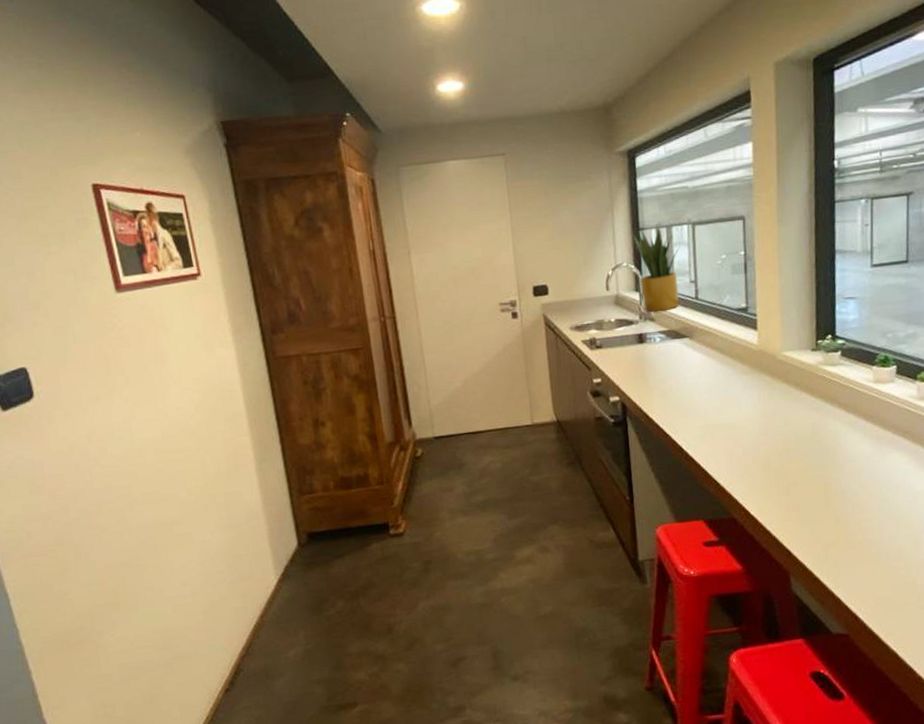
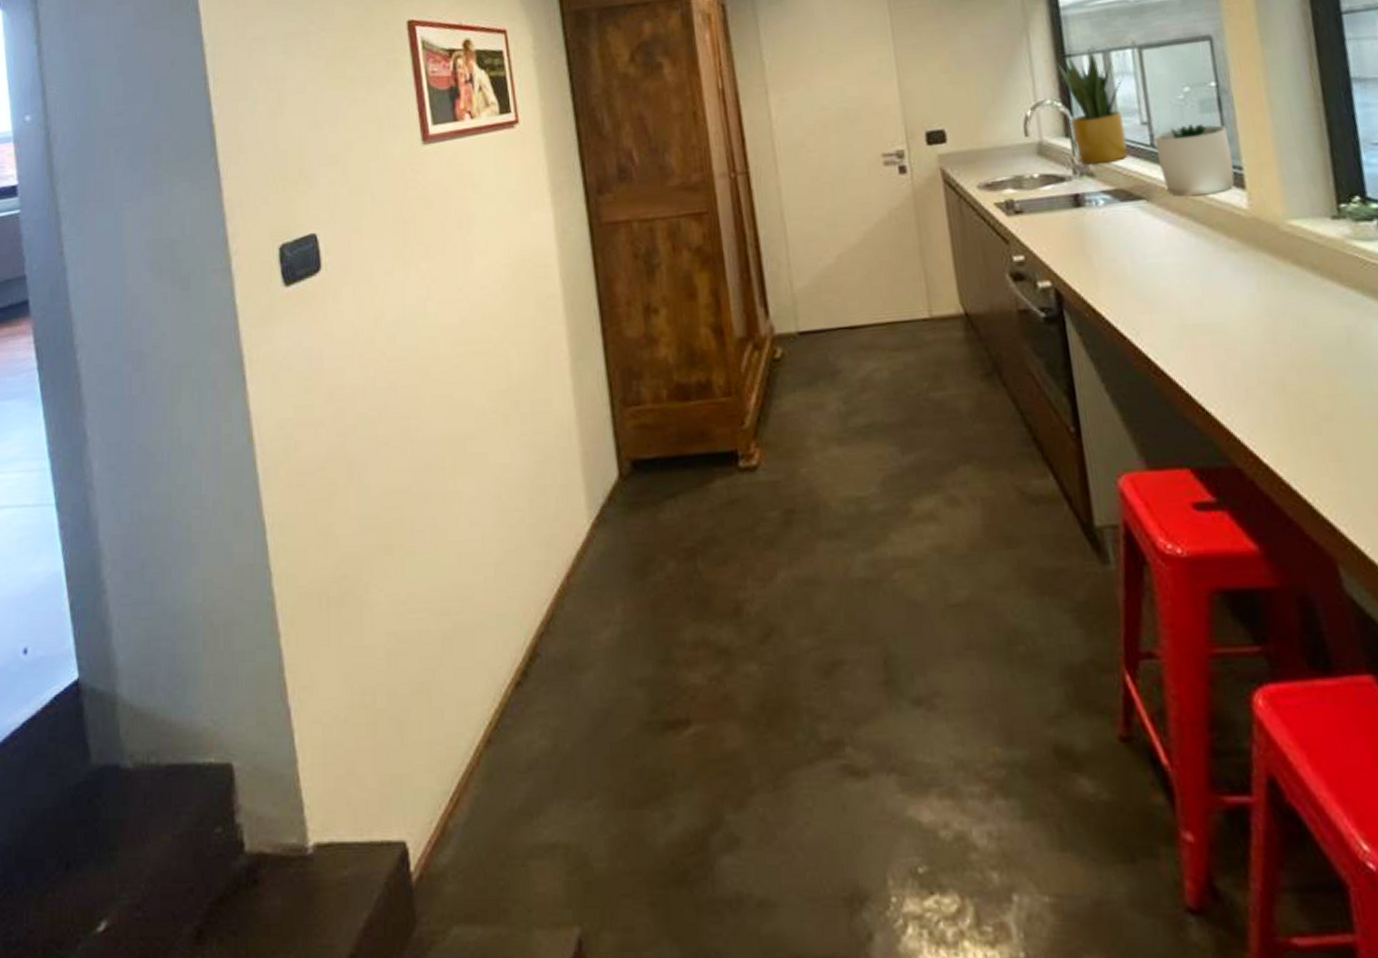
planter: none [698,282,751,335] -> present [1154,123,1235,196]

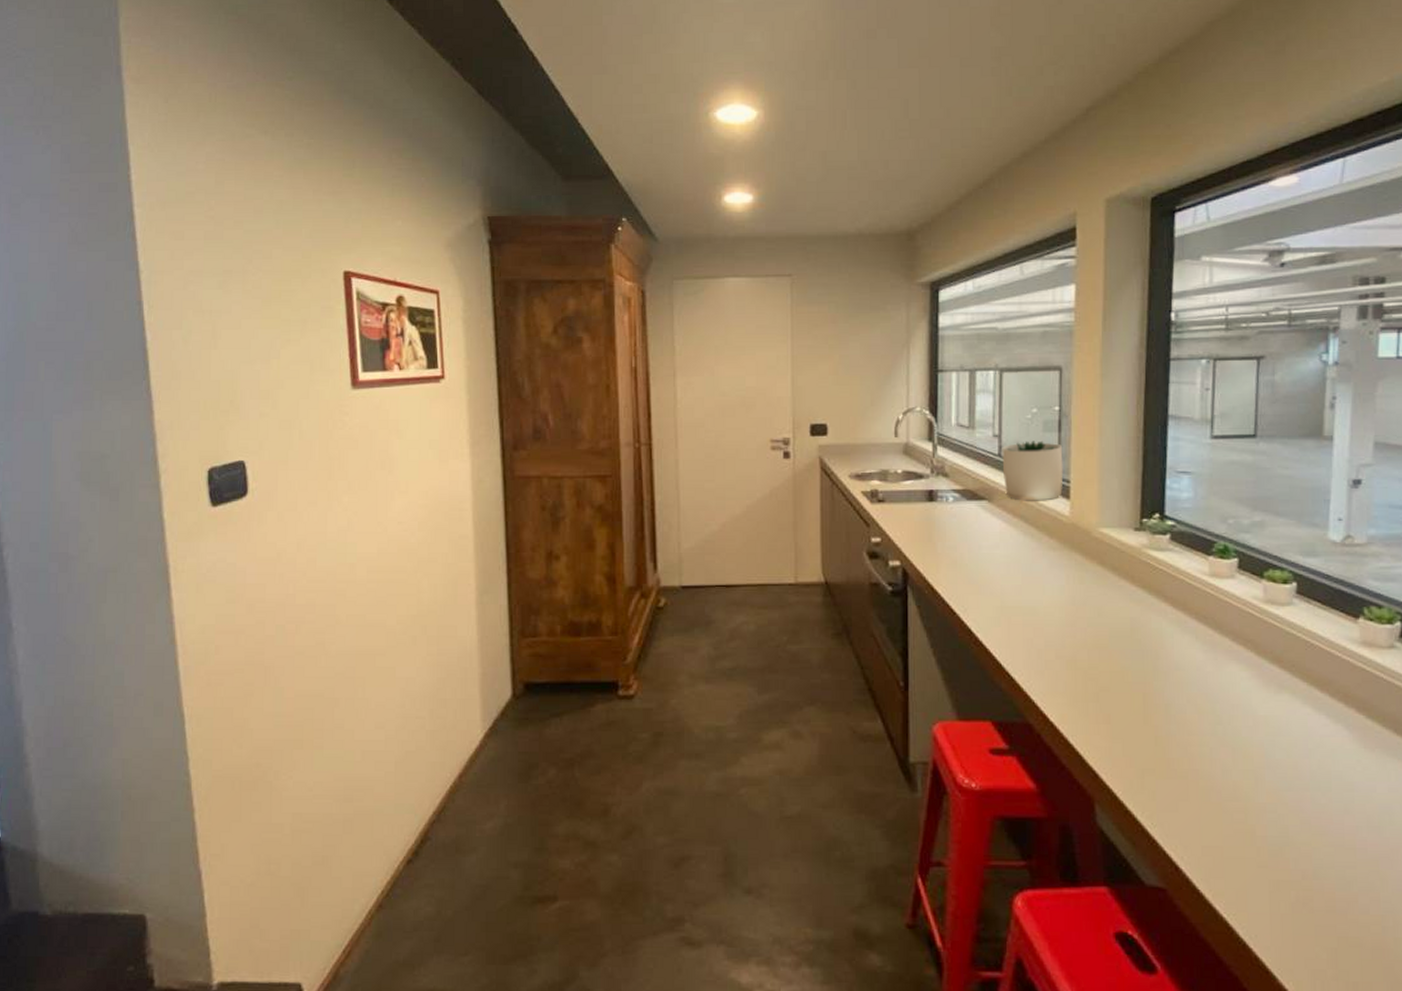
planter: present [1054,49,1128,164] -> none [928,367,984,466]

